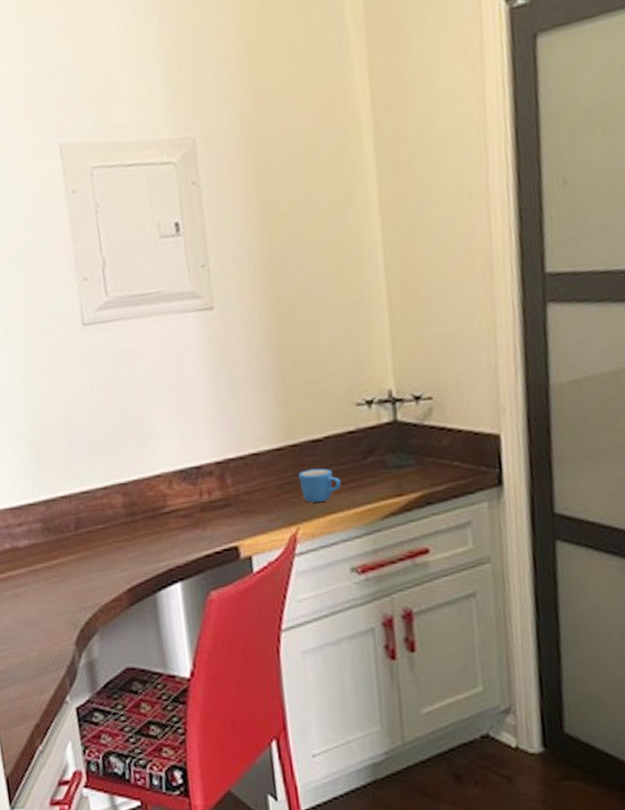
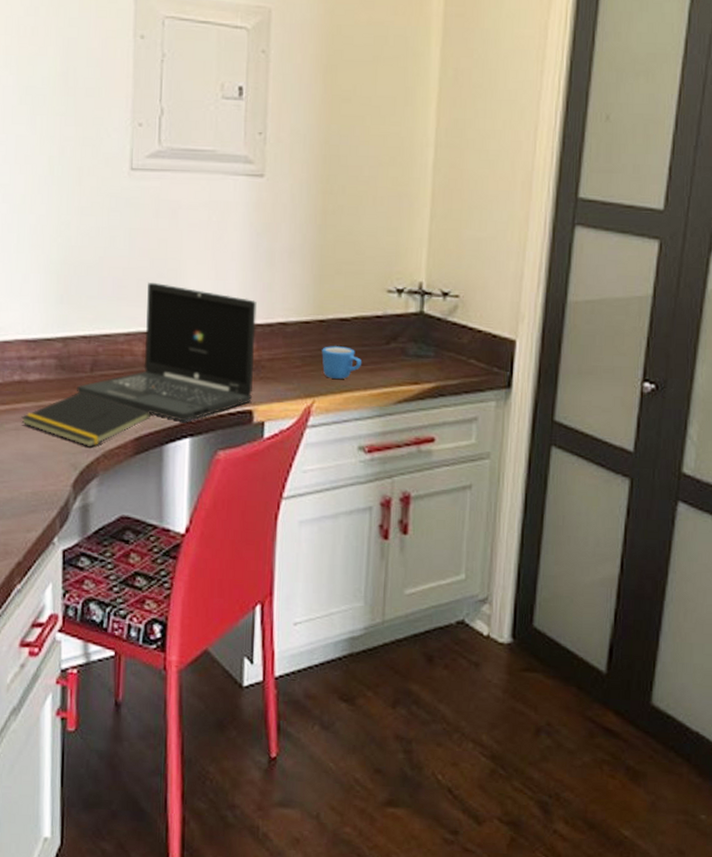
notepad: none [18,550,140,605] -> present [21,391,152,448]
laptop: none [65,433,236,567] -> present [77,283,257,422]

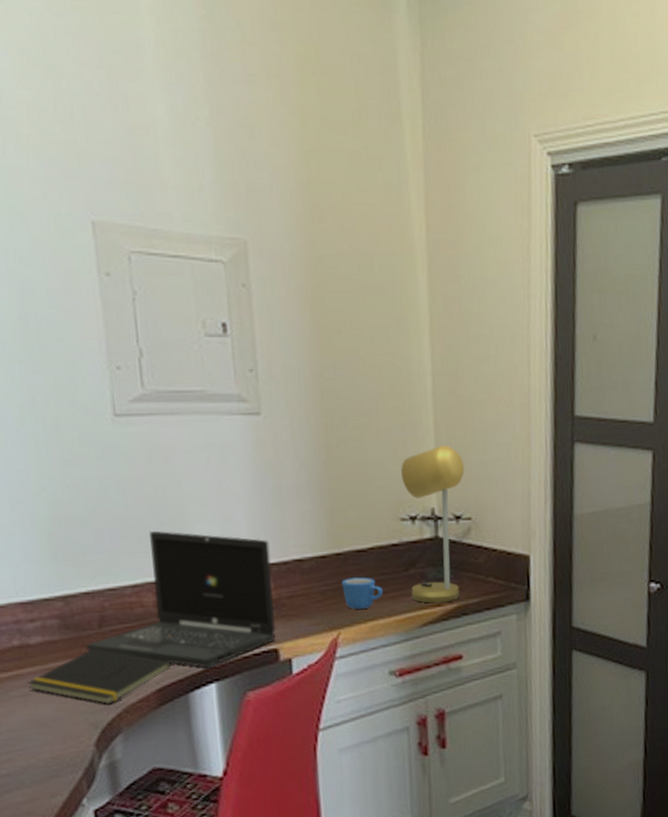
desk lamp: none [389,218,457,381] -> present [401,445,465,603]

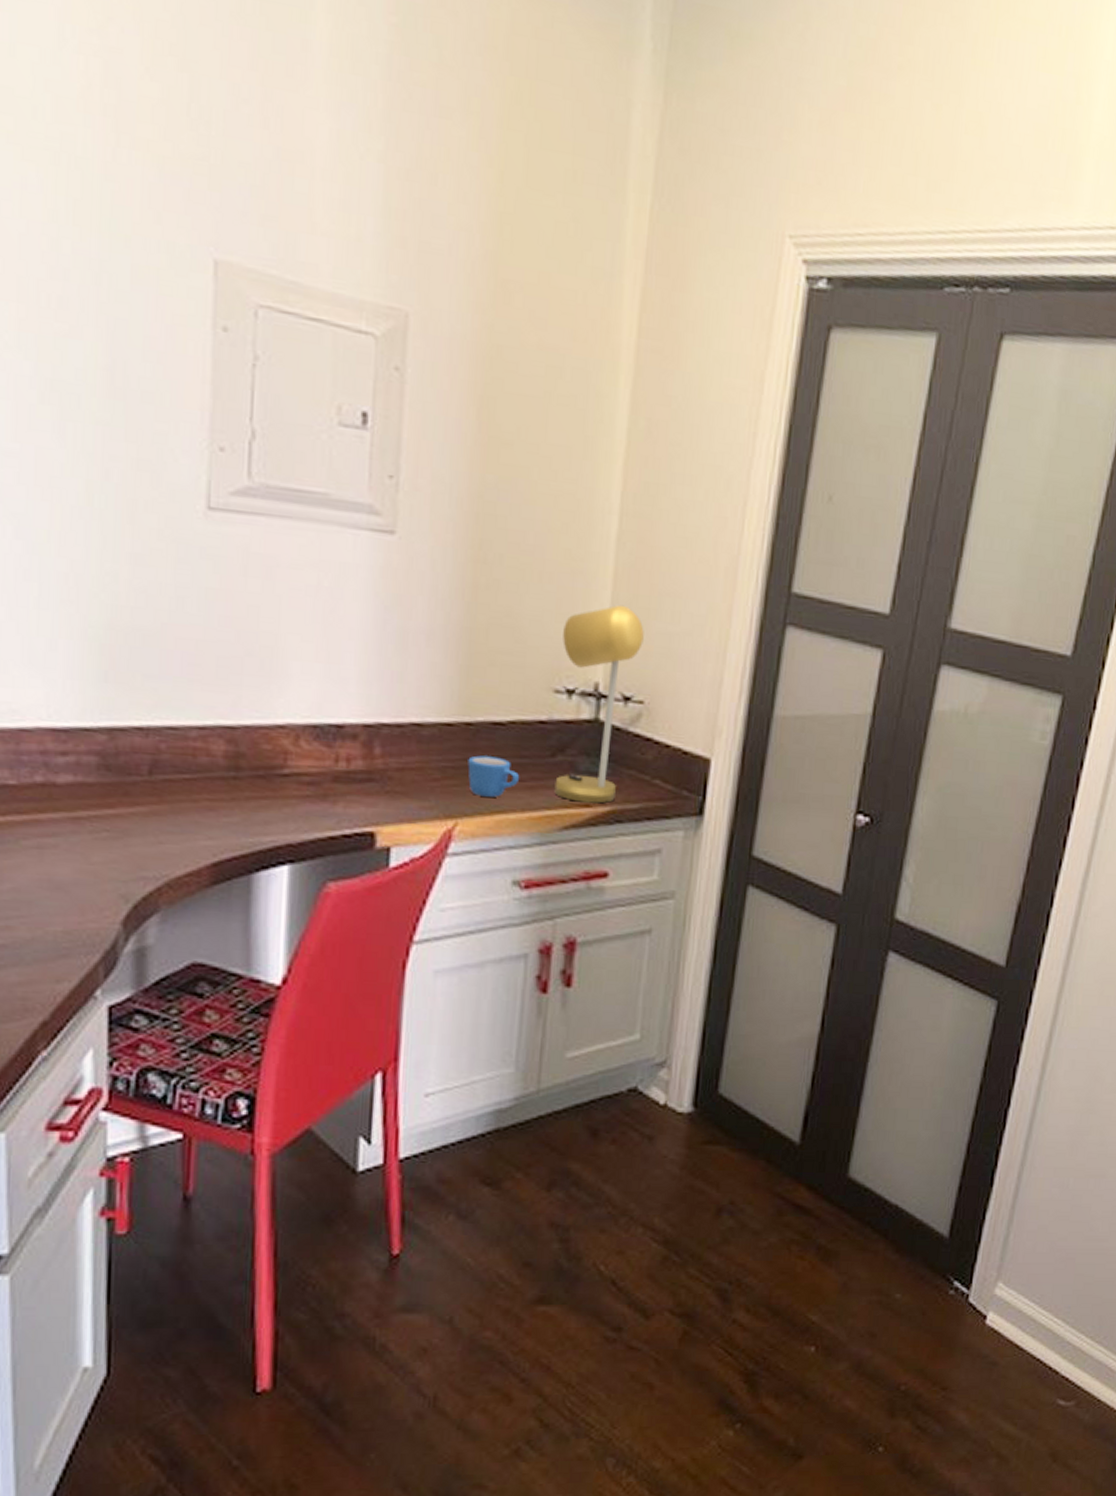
notepad: present [27,649,172,705] -> none [46,800,236,874]
laptop: present [86,531,276,668] -> none [129,662,383,845]

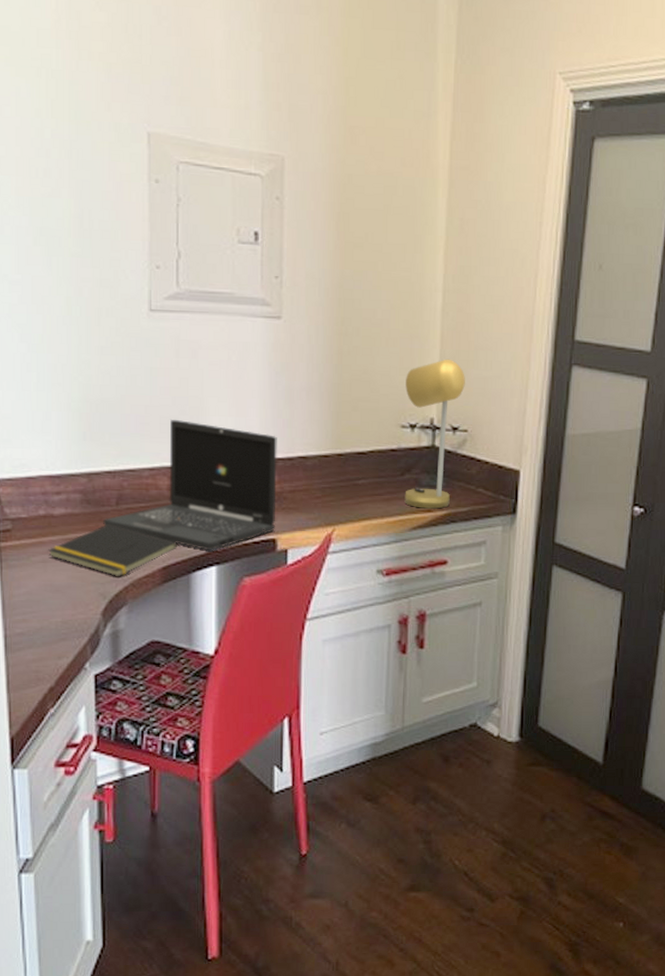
notepad: none [46,800,236,874] -> present [48,524,178,577]
laptop: none [129,662,383,845] -> present [103,420,277,551]
mug: present [467,755,520,797] -> none [340,478,379,508]

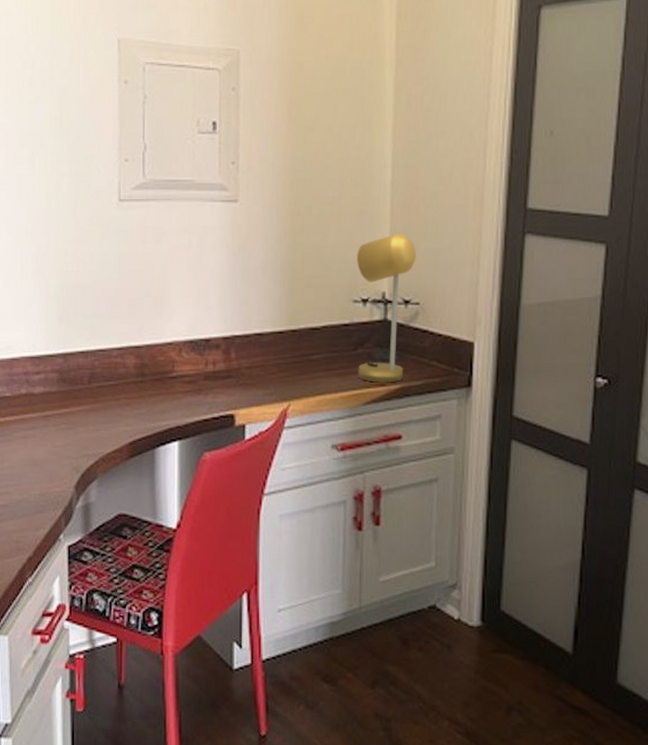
notepad: present [48,524,178,577] -> none [29,402,144,452]
laptop: present [103,420,277,551] -> none [77,302,235,427]

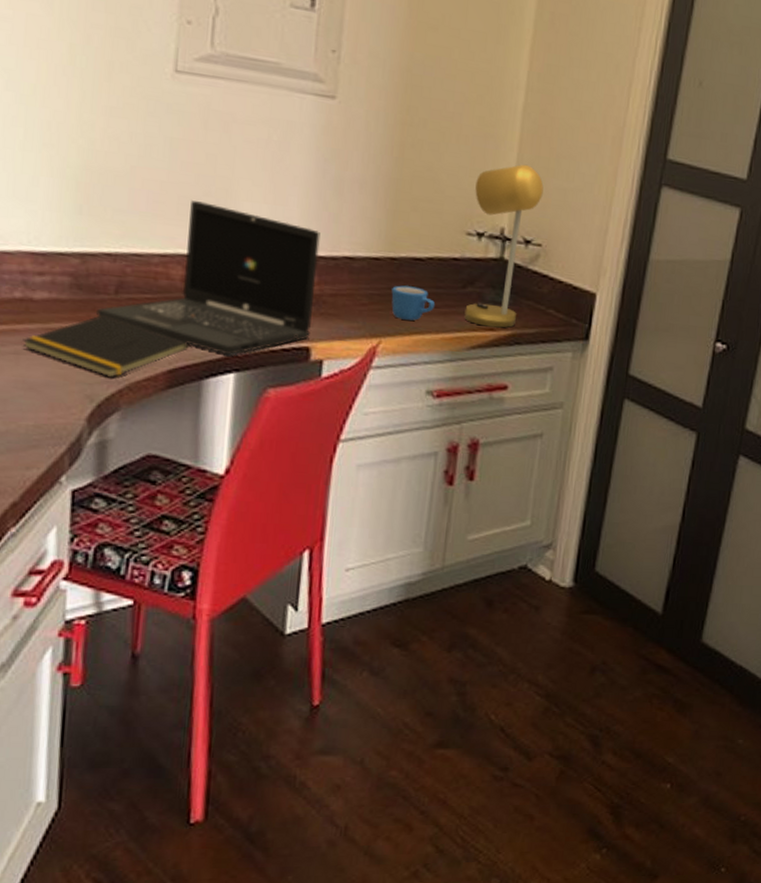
notepad: none [29,402,144,452] -> present [23,315,190,378]
laptop: none [77,302,235,427] -> present [97,201,320,356]
mug: none [295,353,333,383] -> present [391,285,436,321]

